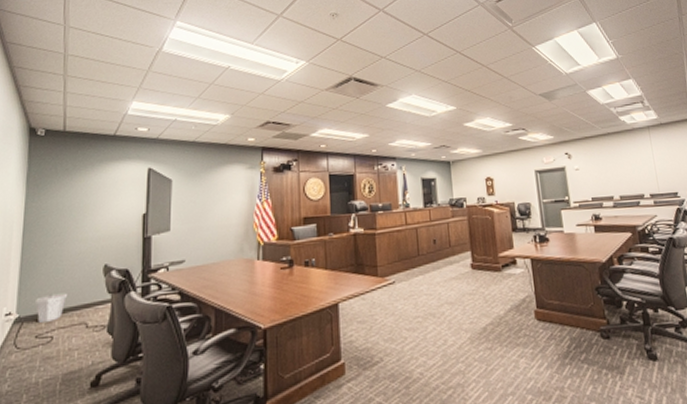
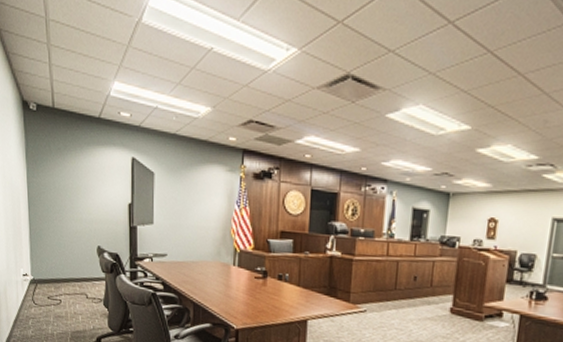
trash can: present [36,293,68,323] -> none [45,264,70,288]

